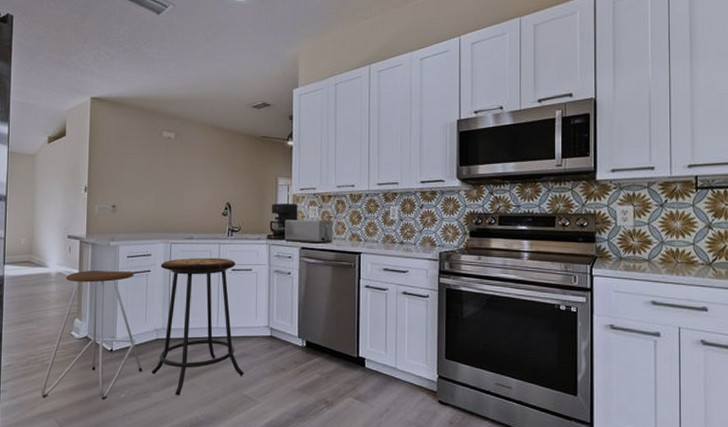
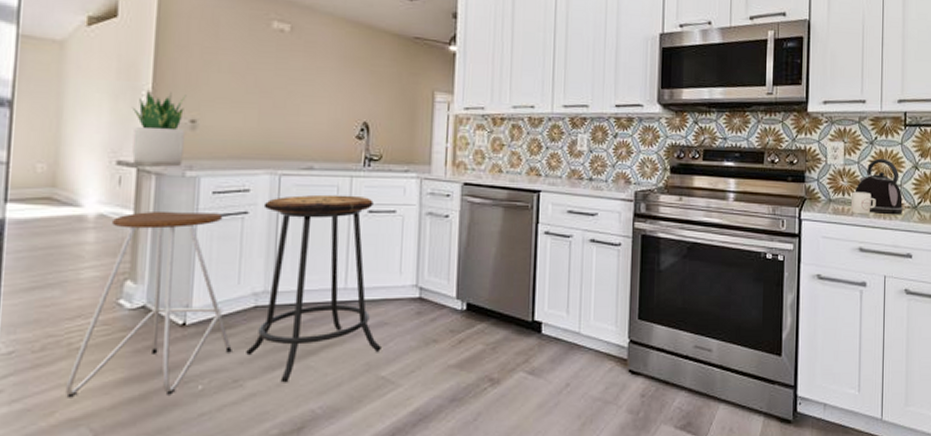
planter: none [76,186,109,239] -> present [131,92,187,167]
coffee maker: present [267,204,298,241] -> none [418,125,461,174]
toaster: present [284,219,334,244] -> none [442,146,507,179]
mug: none [642,250,668,271] -> present [850,191,876,215]
kettle: none [645,219,697,270] -> present [854,158,904,214]

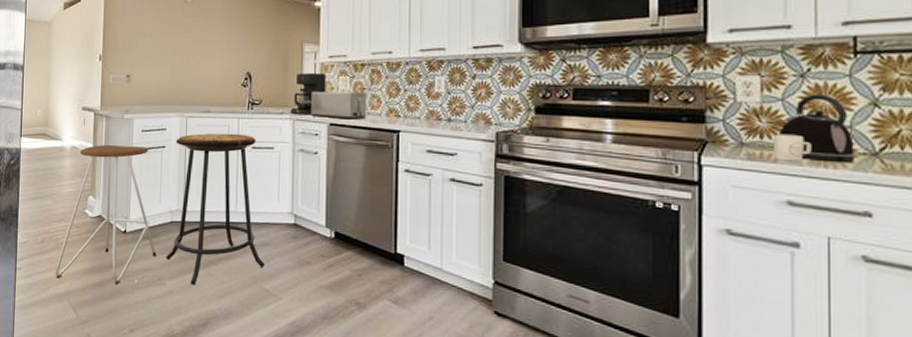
planter: present [131,92,187,167] -> none [90,55,124,111]
coffee maker: none [418,125,461,174] -> present [291,73,326,116]
toaster: none [442,146,507,179] -> present [311,91,367,120]

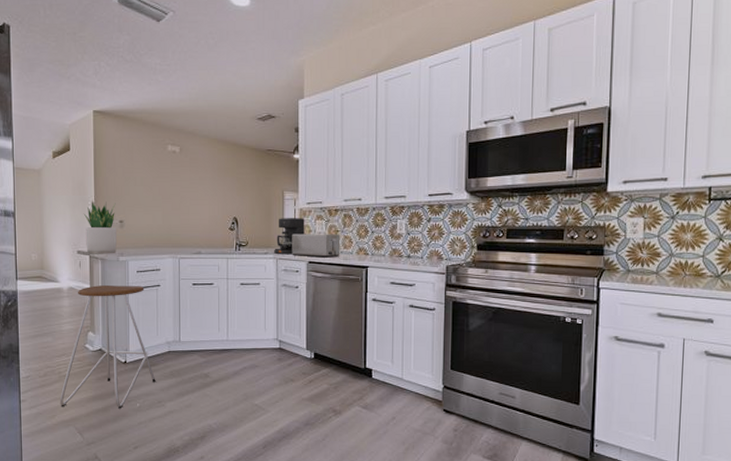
planter: none [90,55,124,111] -> present [83,202,117,254]
bar stool: present [166,133,265,286] -> none [165,272,254,405]
mug: present [772,133,812,162] -> none [649,262,677,283]
kettle: present [778,94,856,162] -> none [654,231,706,283]

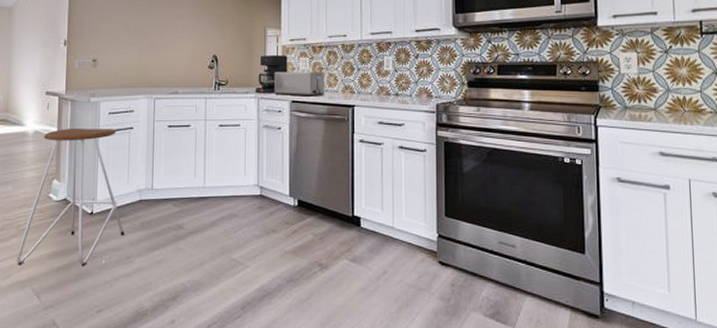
planter: present [83,202,117,254] -> none [54,40,90,95]

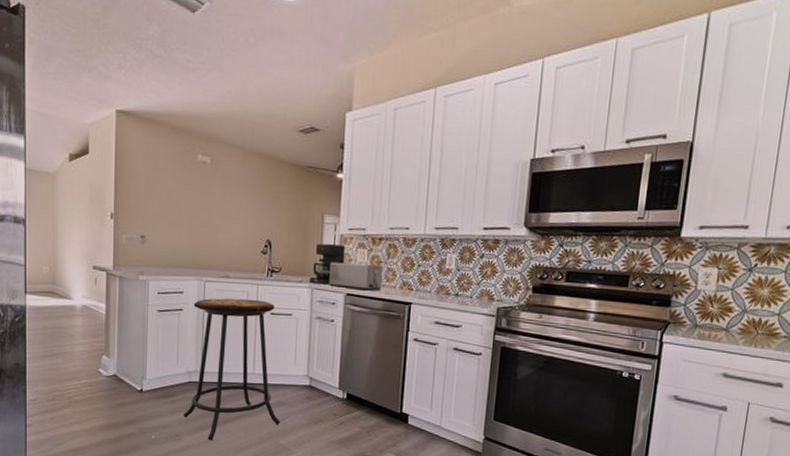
bar stool: present [16,127,125,266] -> none [68,305,174,440]
bar stool: none [135,113,233,261] -> present [184,298,280,441]

